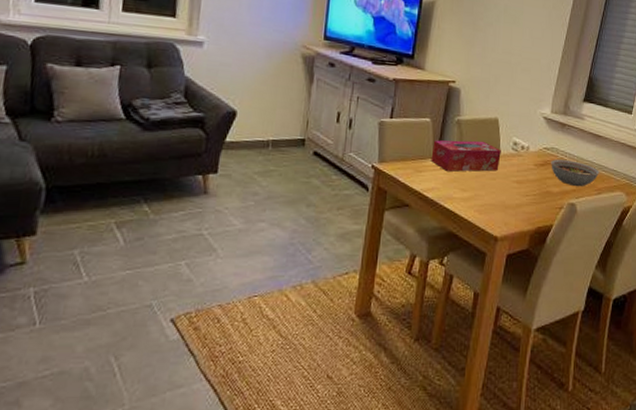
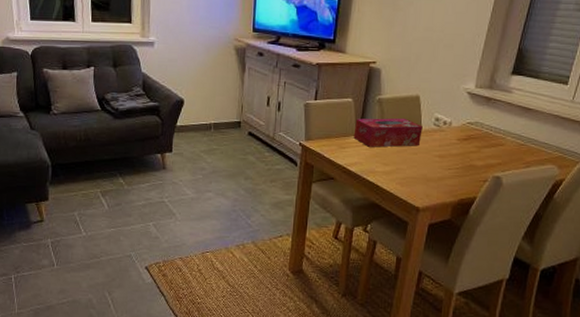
bowl: present [551,159,600,187] -> none [475,133,529,161]

